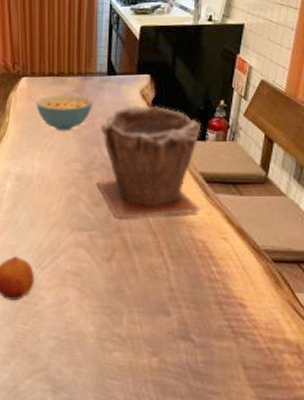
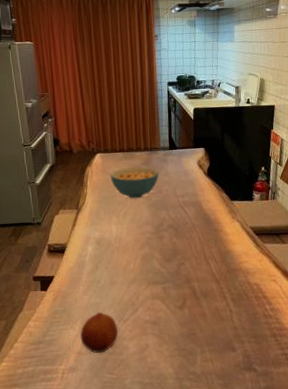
plant pot: present [96,104,200,218] -> none [166,173,253,271]

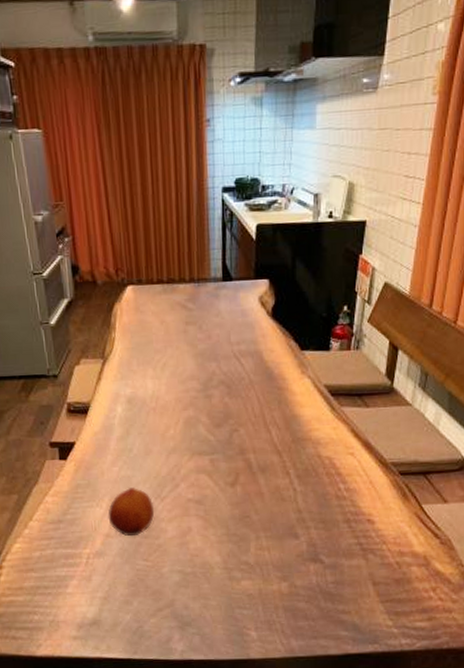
cereal bowl: present [110,166,159,199] -> none [144,303,209,346]

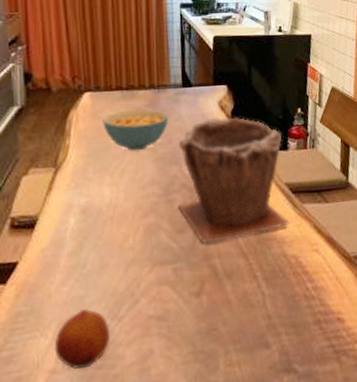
cereal bowl: none [144,303,209,346] -> present [102,109,169,151]
plant pot: none [216,313,325,439] -> present [178,117,289,244]

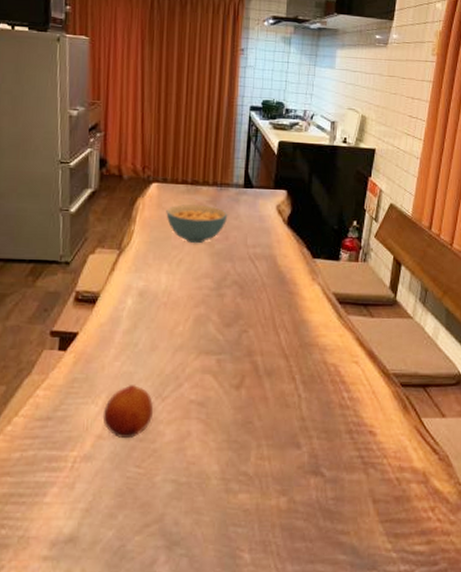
plant pot: present [178,117,289,244] -> none [228,220,334,341]

